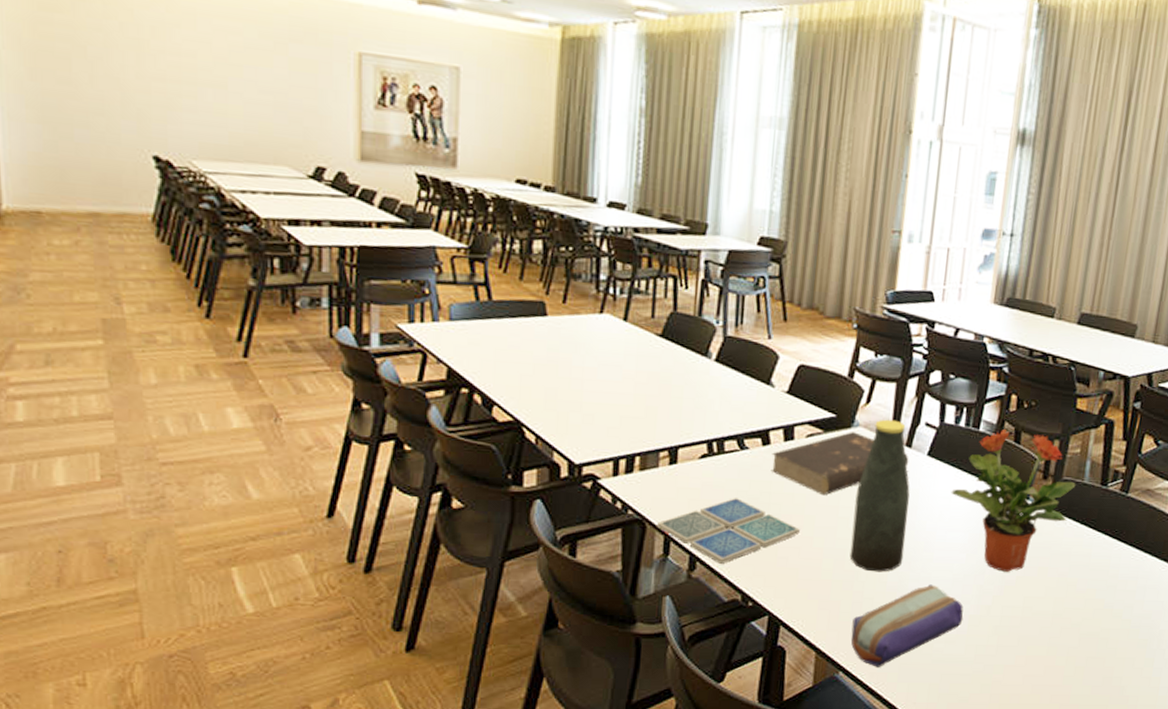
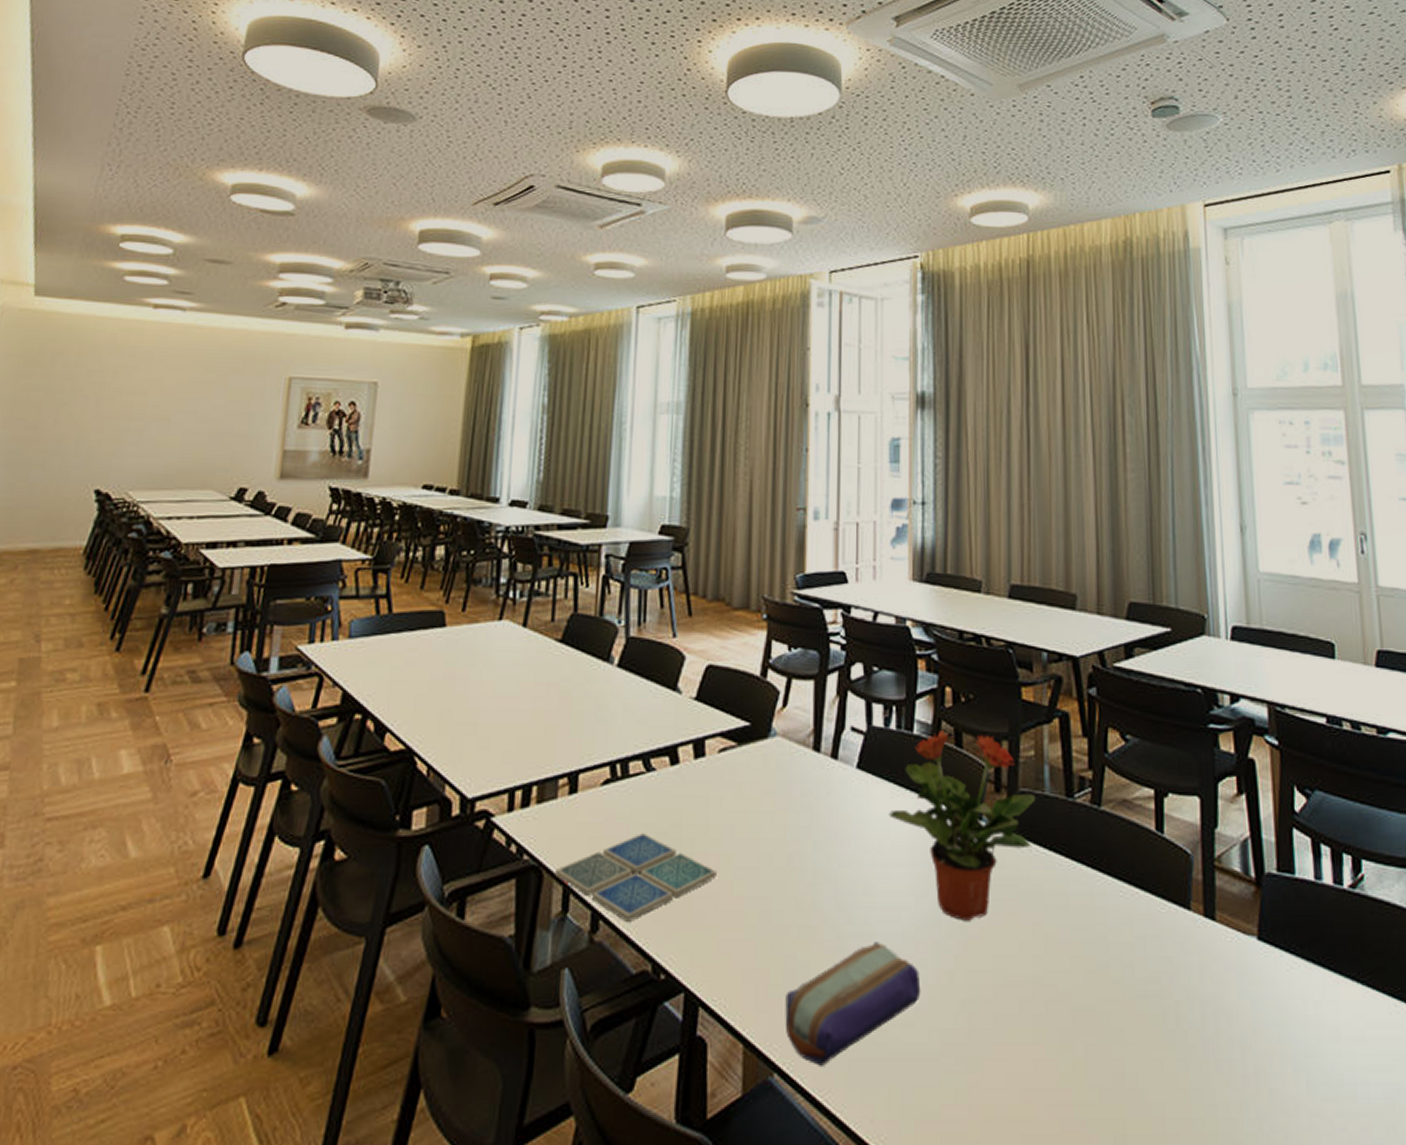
book: present [770,432,909,496] -> none [680,743,836,826]
bottle: present [849,419,910,572] -> none [776,725,841,927]

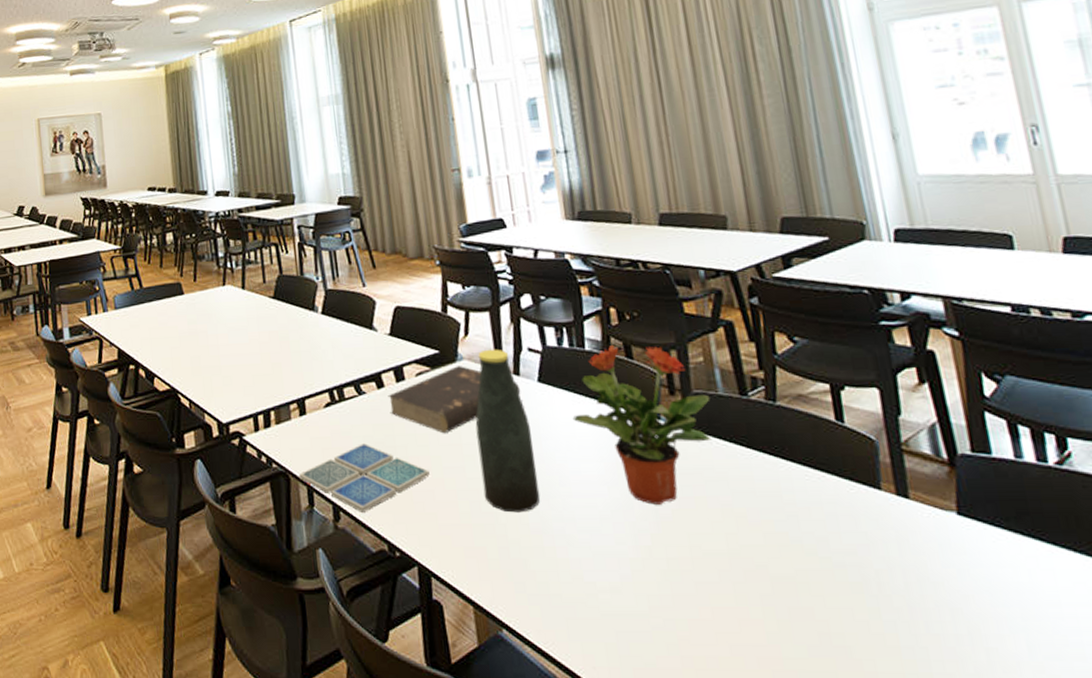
book: none [680,743,836,826] -> present [388,366,521,434]
bottle: none [776,725,841,927] -> present [475,349,540,513]
pencil case: present [785,942,921,1066] -> none [503,524,624,624]

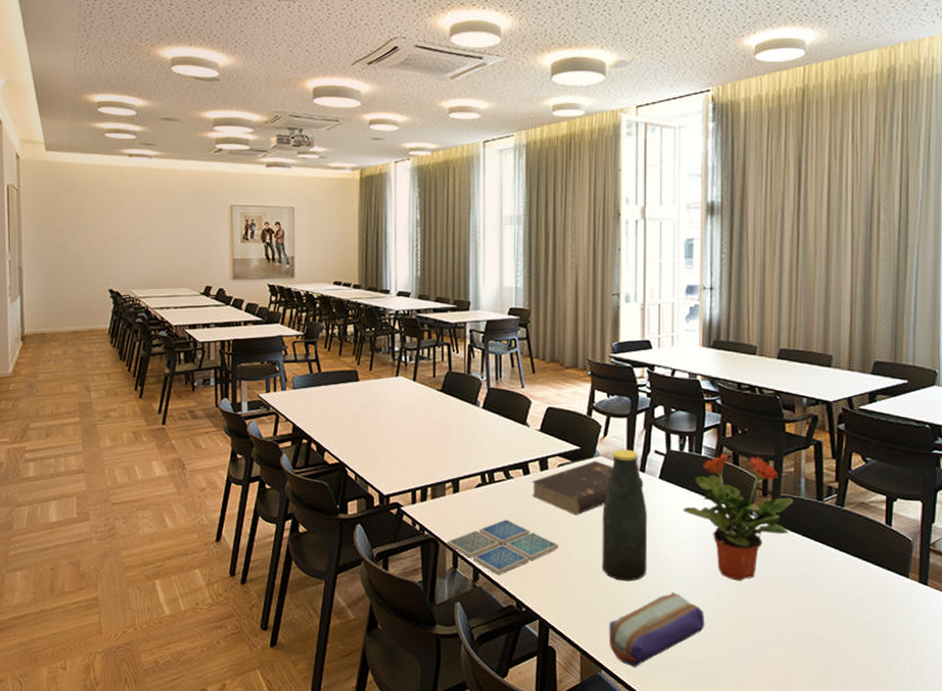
pencil case: none [503,524,624,624] -> present [609,592,705,667]

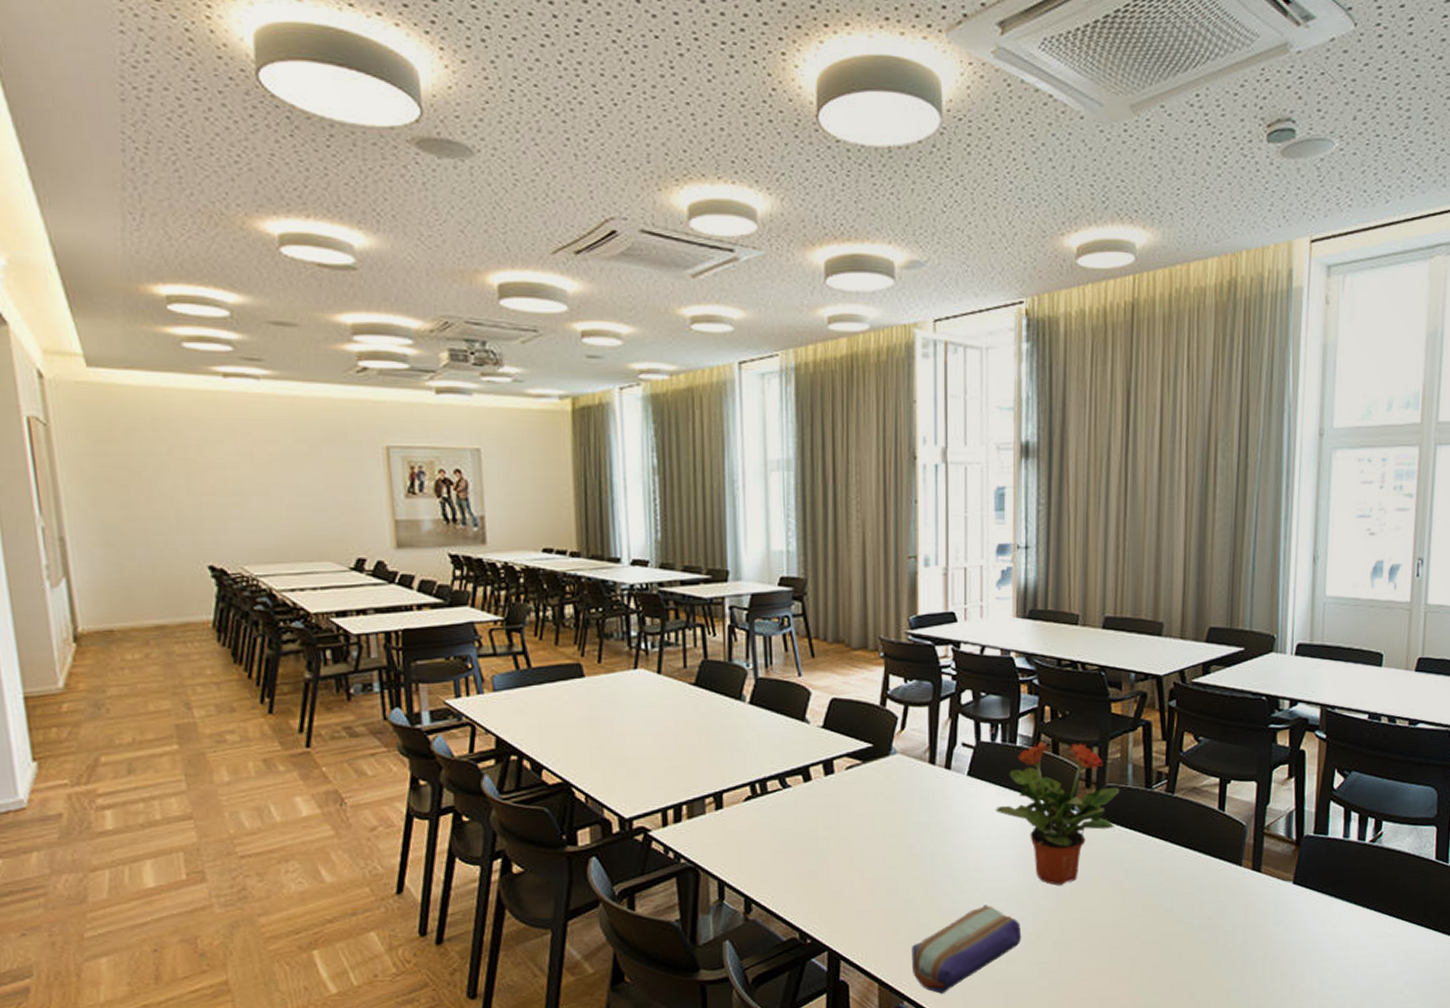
drink coaster: present [447,519,559,575] -> none [710,837,850,904]
book: present [532,461,644,516] -> none [814,759,950,826]
bottle: present [602,449,648,582] -> none [901,743,955,898]

